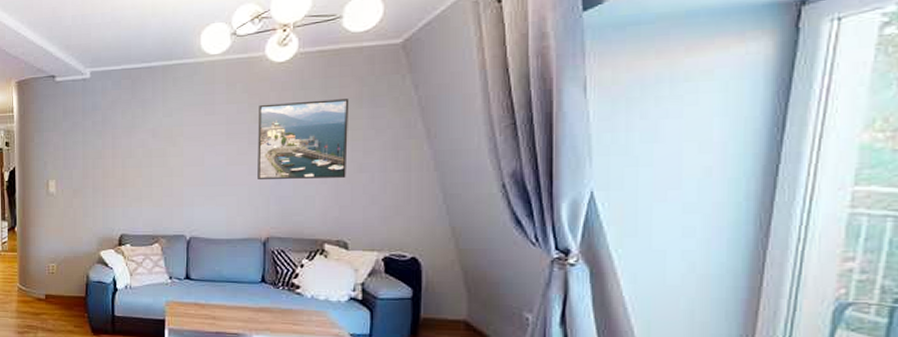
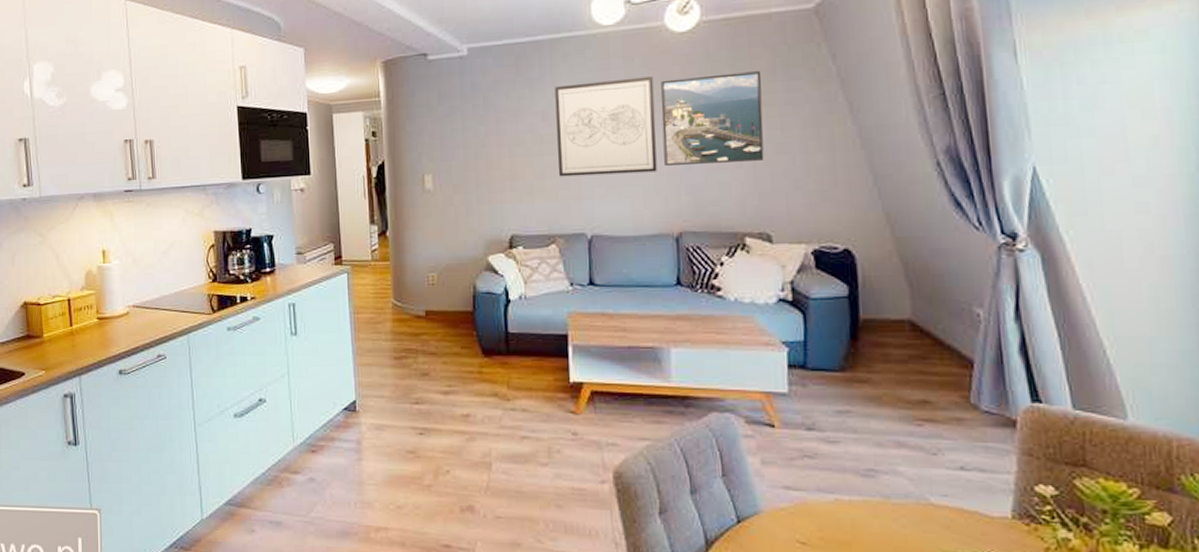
wall art: none [164,101,252,186] -> present [555,76,657,177]

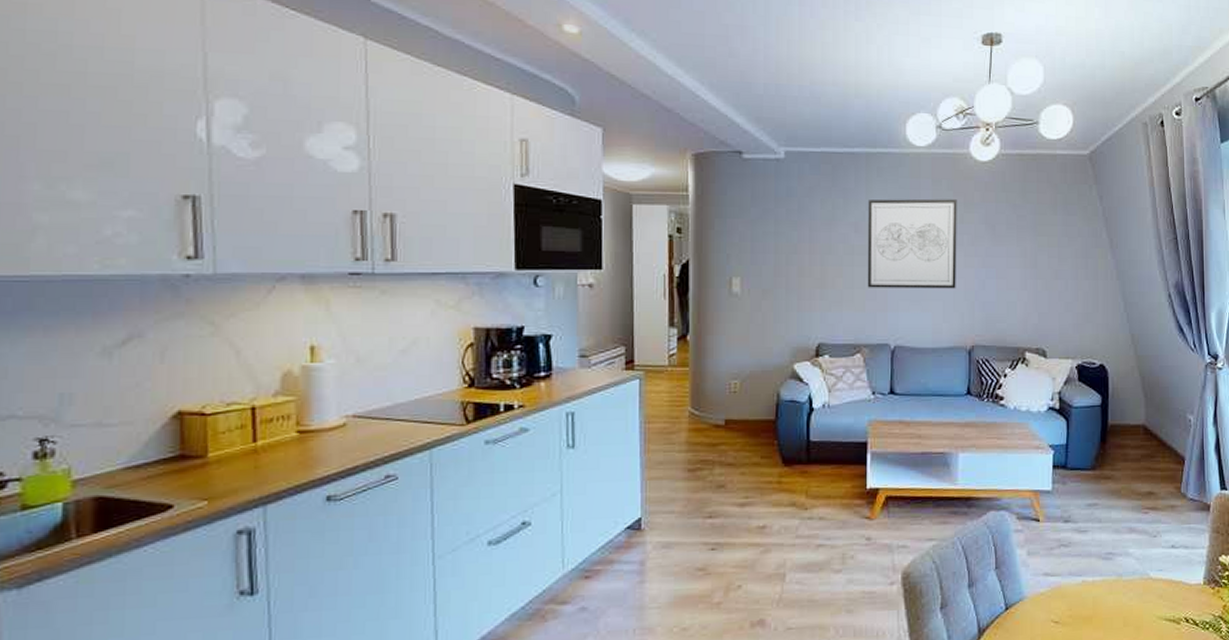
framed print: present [661,71,764,166] -> none [962,204,1046,284]

